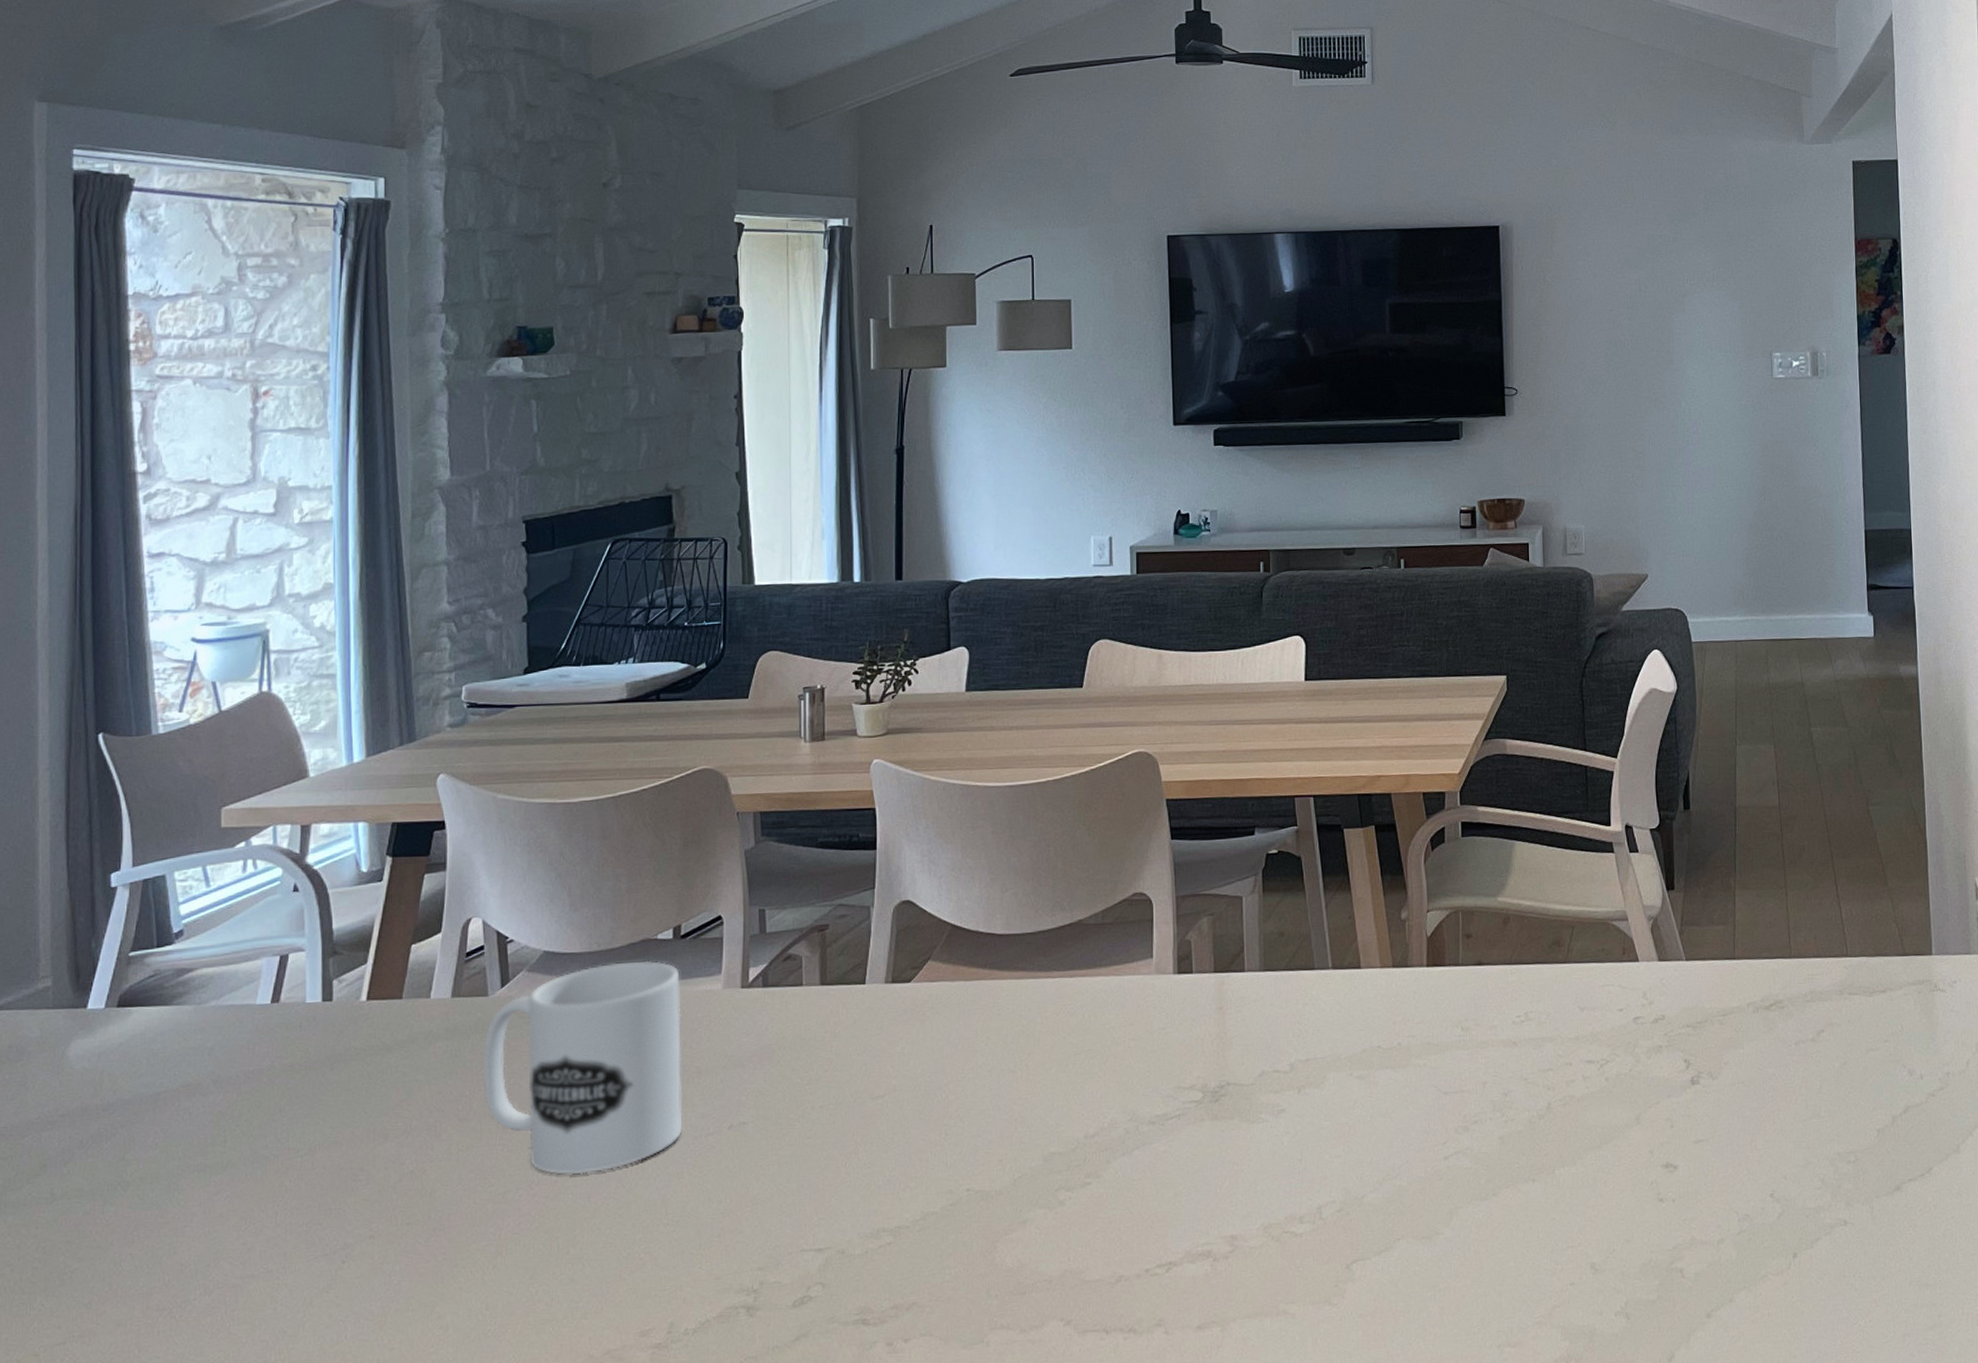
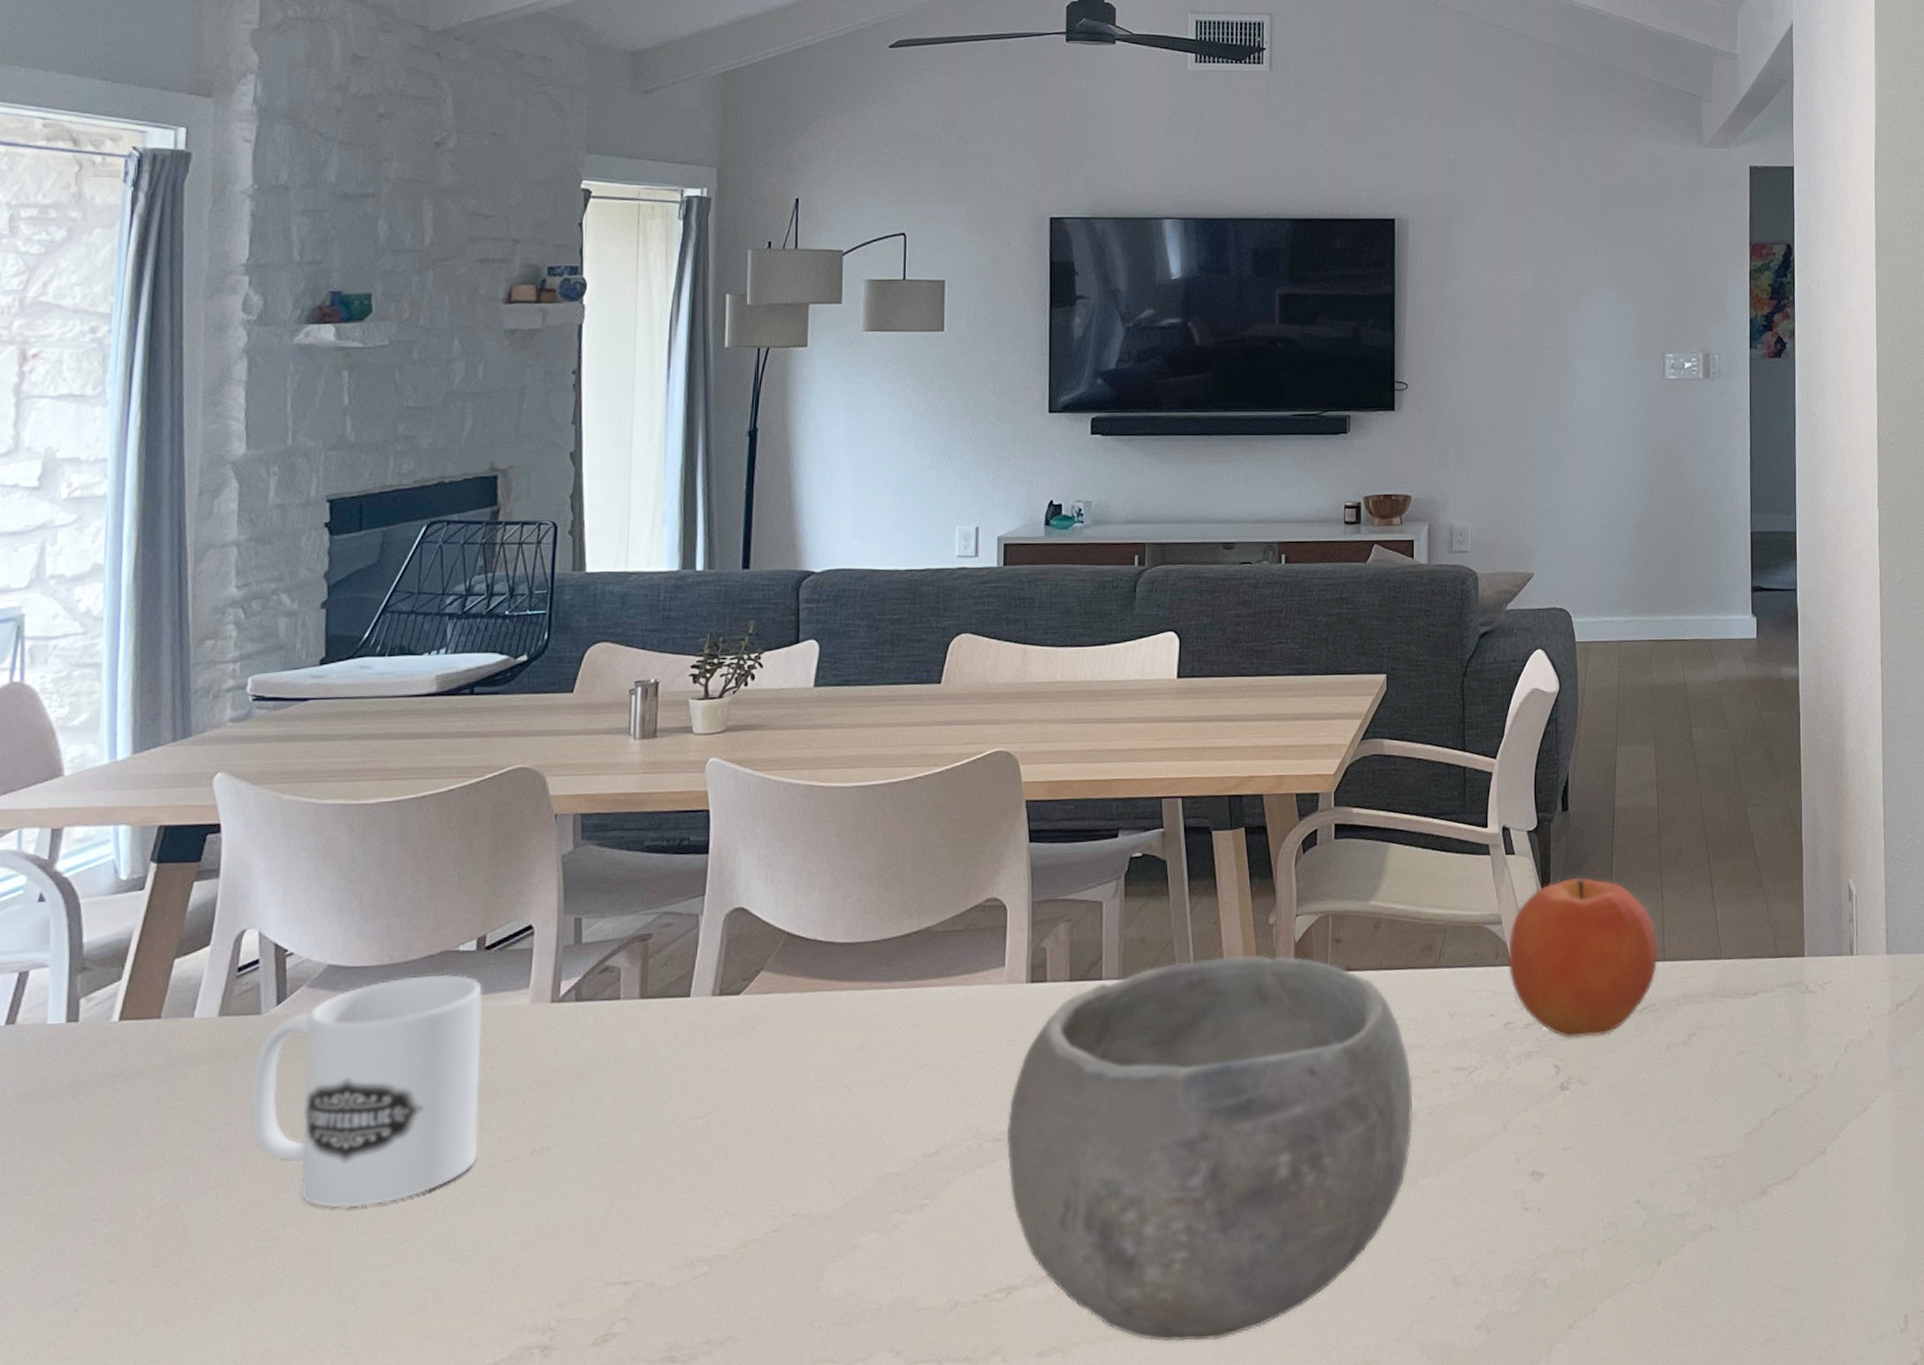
bowl: none [1160,949,1548,1320] -> present [1006,954,1414,1342]
fruit: none [1634,875,1784,1033] -> present [1507,877,1658,1038]

